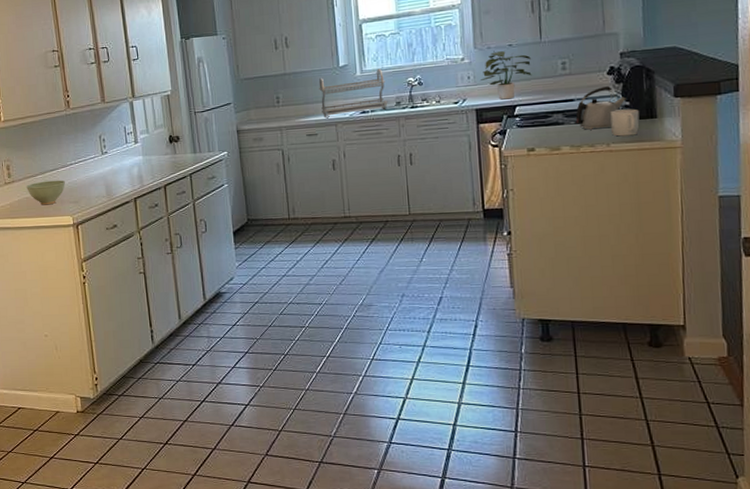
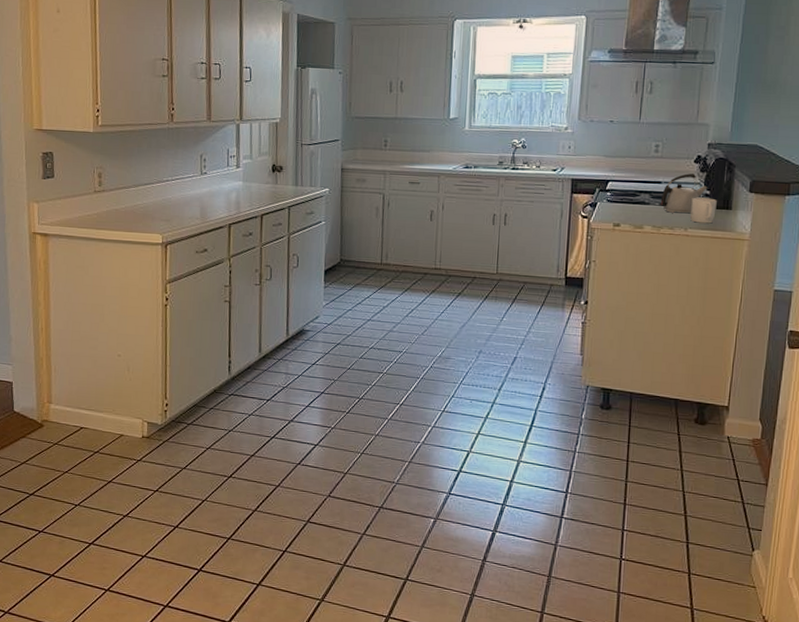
bowl: present [26,180,65,206] -> none [117,194,159,220]
dish rack: present [318,68,388,119] -> none [427,126,491,169]
potted plant: present [481,51,532,100] -> none [580,124,630,174]

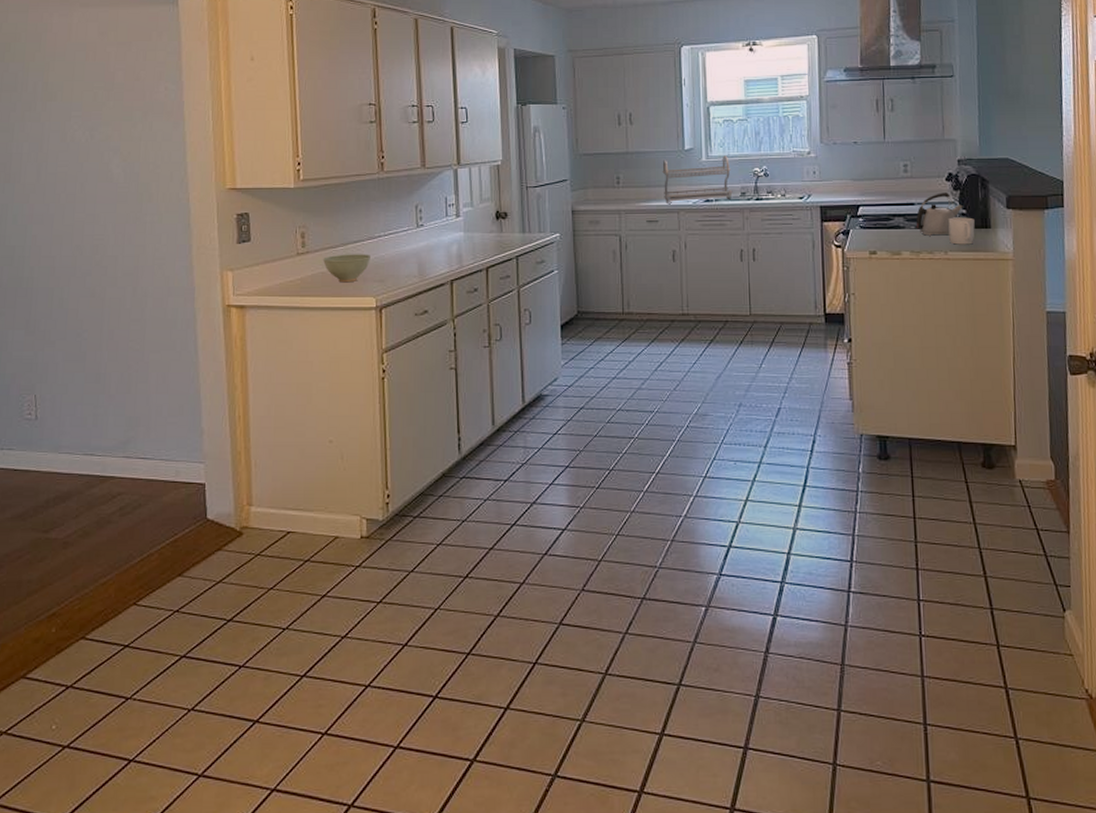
bowl: none [117,194,159,220] -> present [323,254,370,283]
dish rack: none [427,126,491,169] -> present [662,155,733,205]

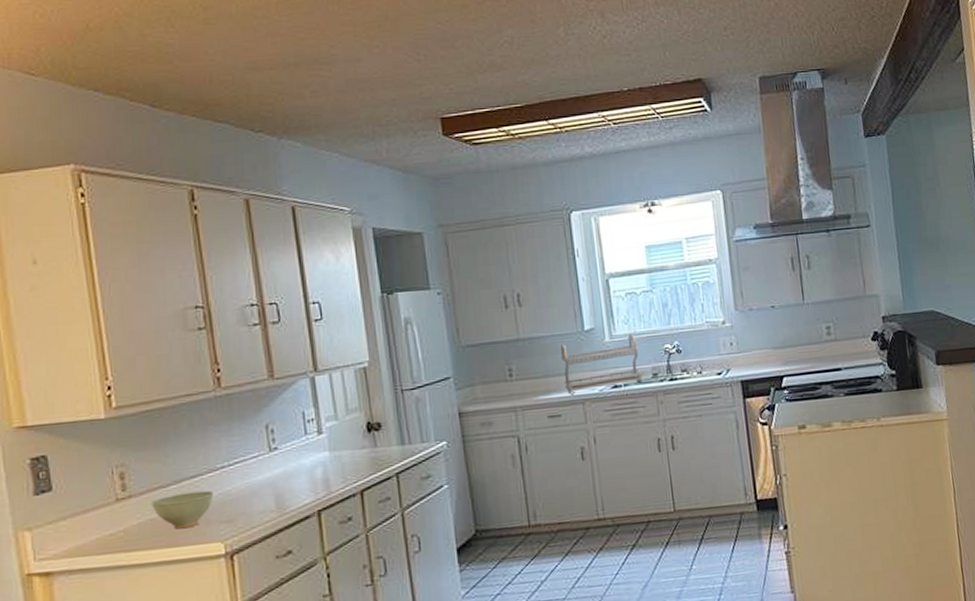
kettle: present [916,193,963,236] -> none [844,353,892,403]
mug: present [948,217,975,245] -> none [878,378,907,410]

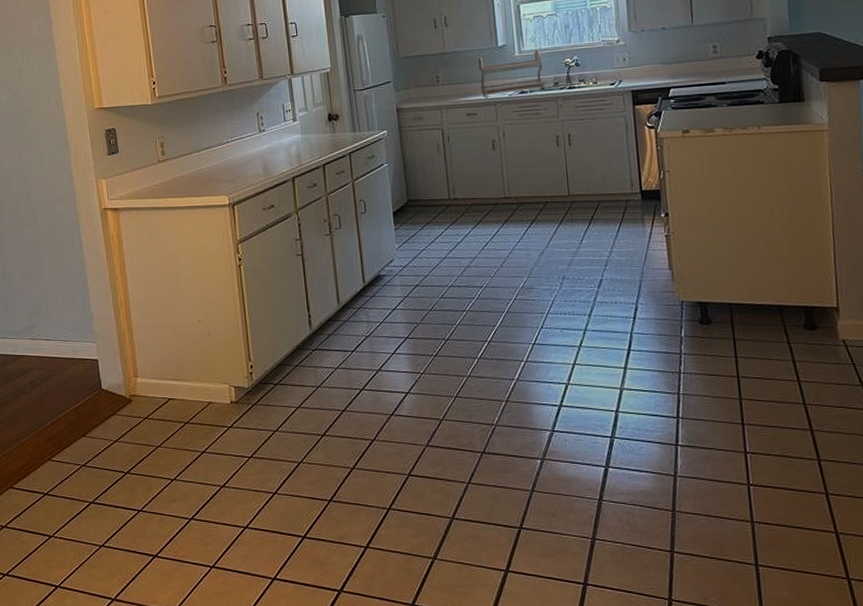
bowl: present [151,490,213,530] -> none [181,158,221,185]

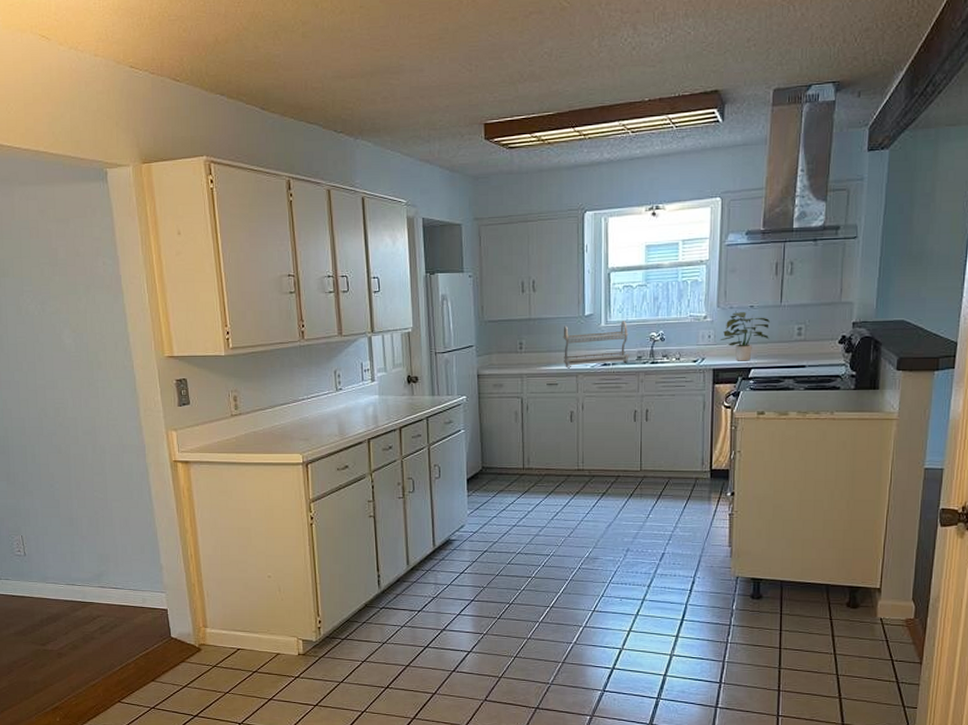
potted plant: none [636,33,685,82] -> present [720,311,771,361]

